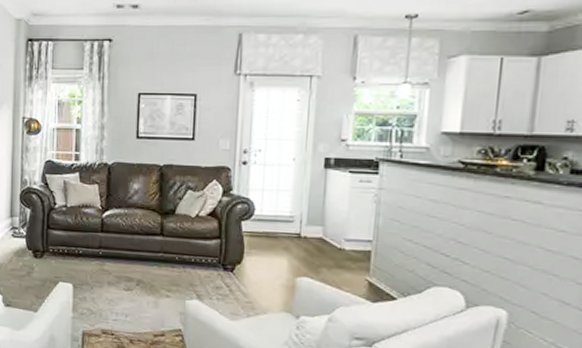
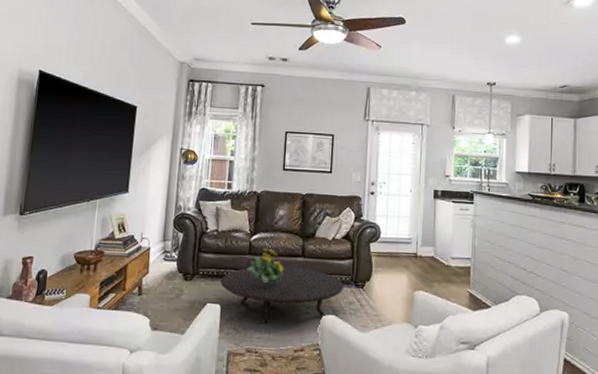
table: none [72,246,210,306] -> present [220,267,344,324]
flowering plant: none [99,225,140,265] -> present [246,248,284,284]

